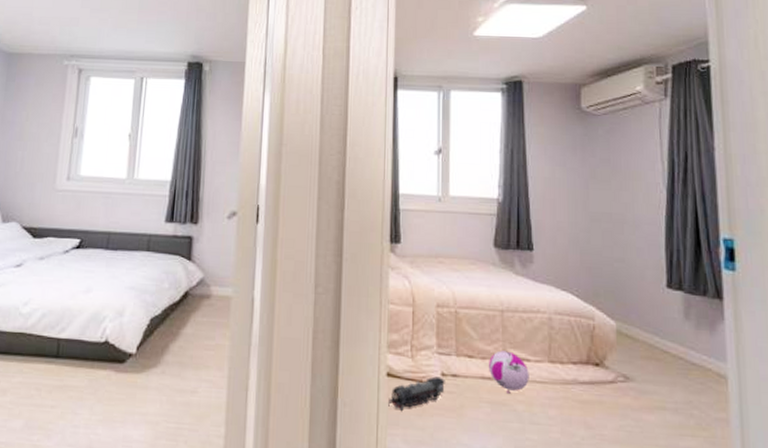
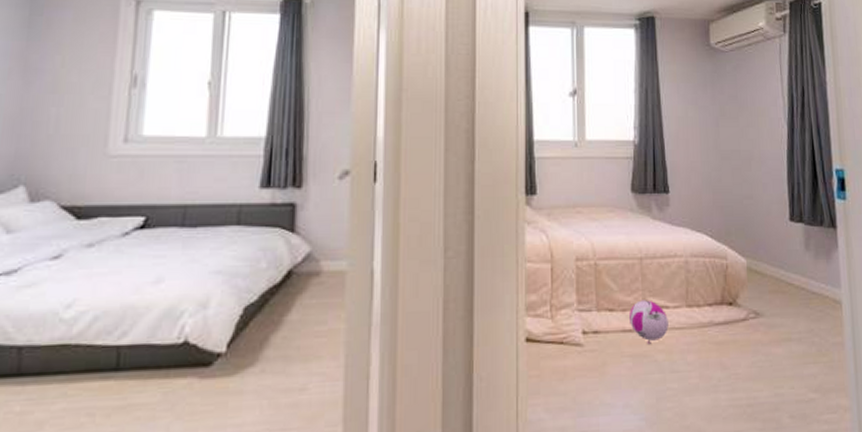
toy train: present [388,376,445,410] -> none [528,335,586,377]

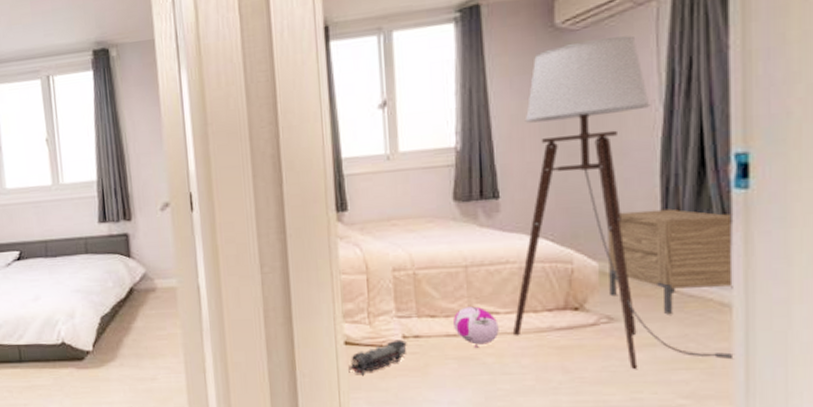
toy train: none [528,335,586,377] -> present [348,339,407,375]
floor lamp: none [679,62,846,364] -> present [512,36,734,369]
nightstand: none [752,213,841,311] -> present [608,208,733,315]

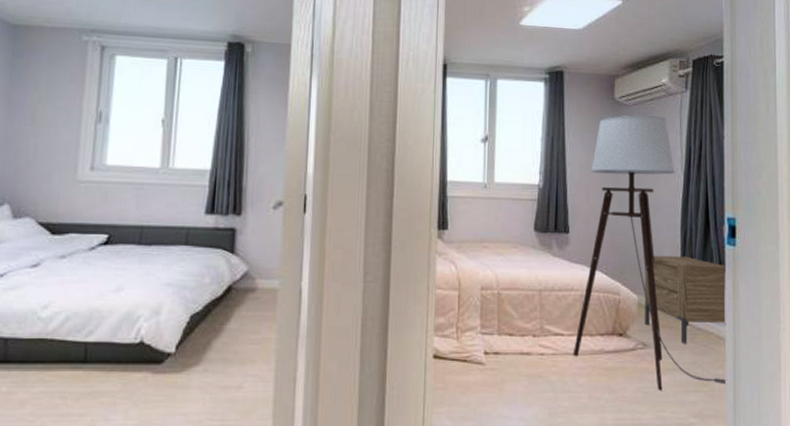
toy train: present [348,339,407,375] -> none [435,355,488,390]
ball: present [454,306,499,348] -> none [527,327,563,366]

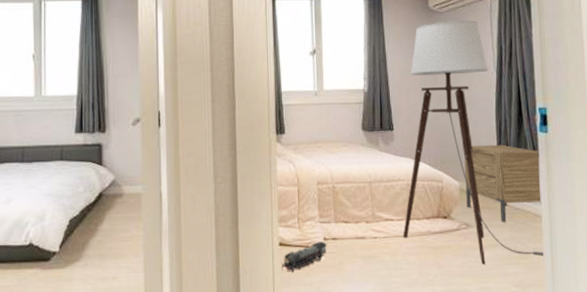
toy train: none [435,355,488,390] -> present [282,241,327,272]

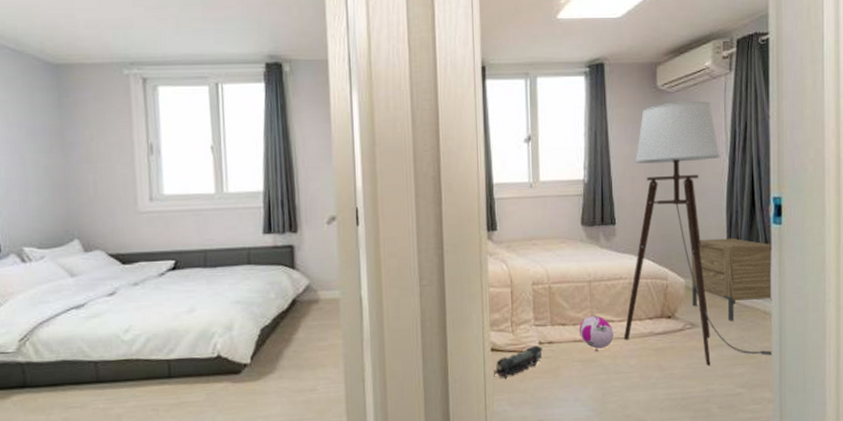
ball: none [361,214,393,248] -> present [580,315,614,351]

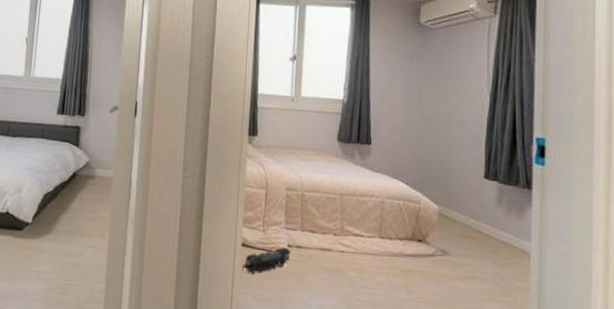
ball: present [580,315,614,351] -> none [328,227,362,263]
floor lamp: present [623,101,773,365] -> none [371,38,530,298]
nightstand: present [691,238,772,322] -> none [445,169,533,255]

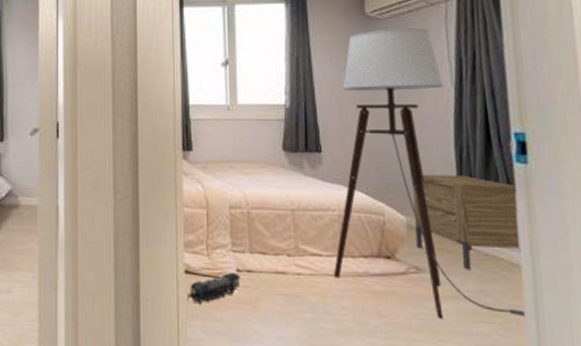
floor lamp: none [371,38,530,298] -> present [333,28,526,318]
nightstand: none [445,169,533,255] -> present [413,174,521,270]

